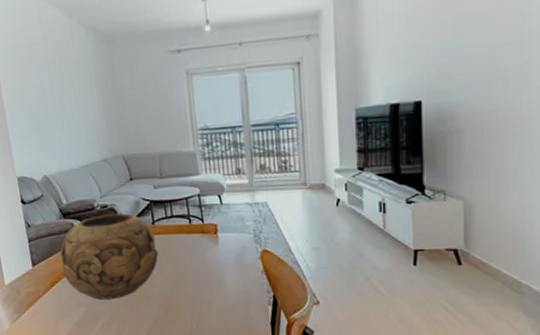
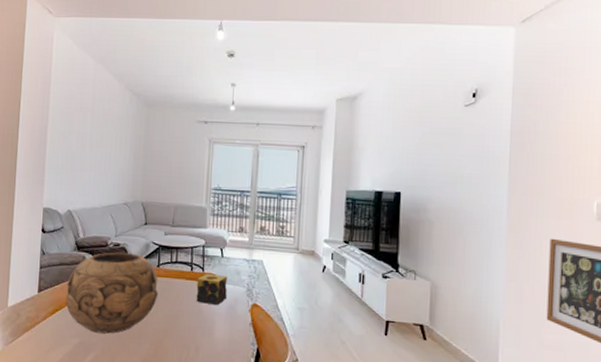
candle: none [197,224,233,257] -> present [196,274,228,306]

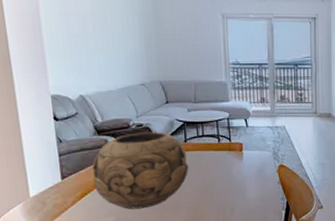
candle: present [196,274,228,306] -> none [225,143,255,171]

